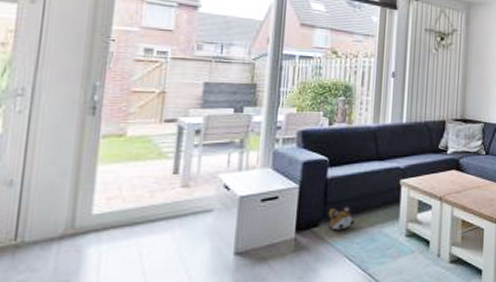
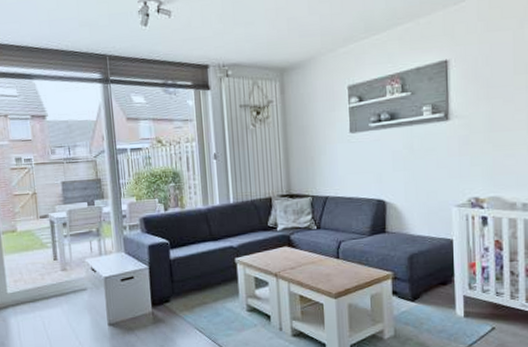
plush toy: present [328,205,355,230] -> none [176,283,200,305]

